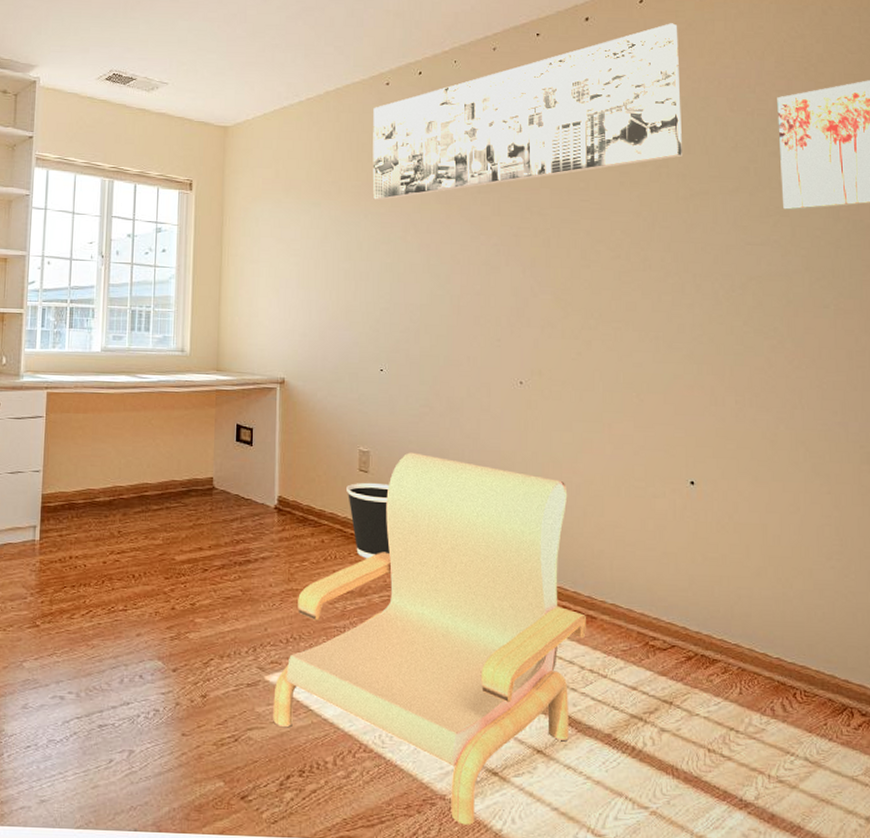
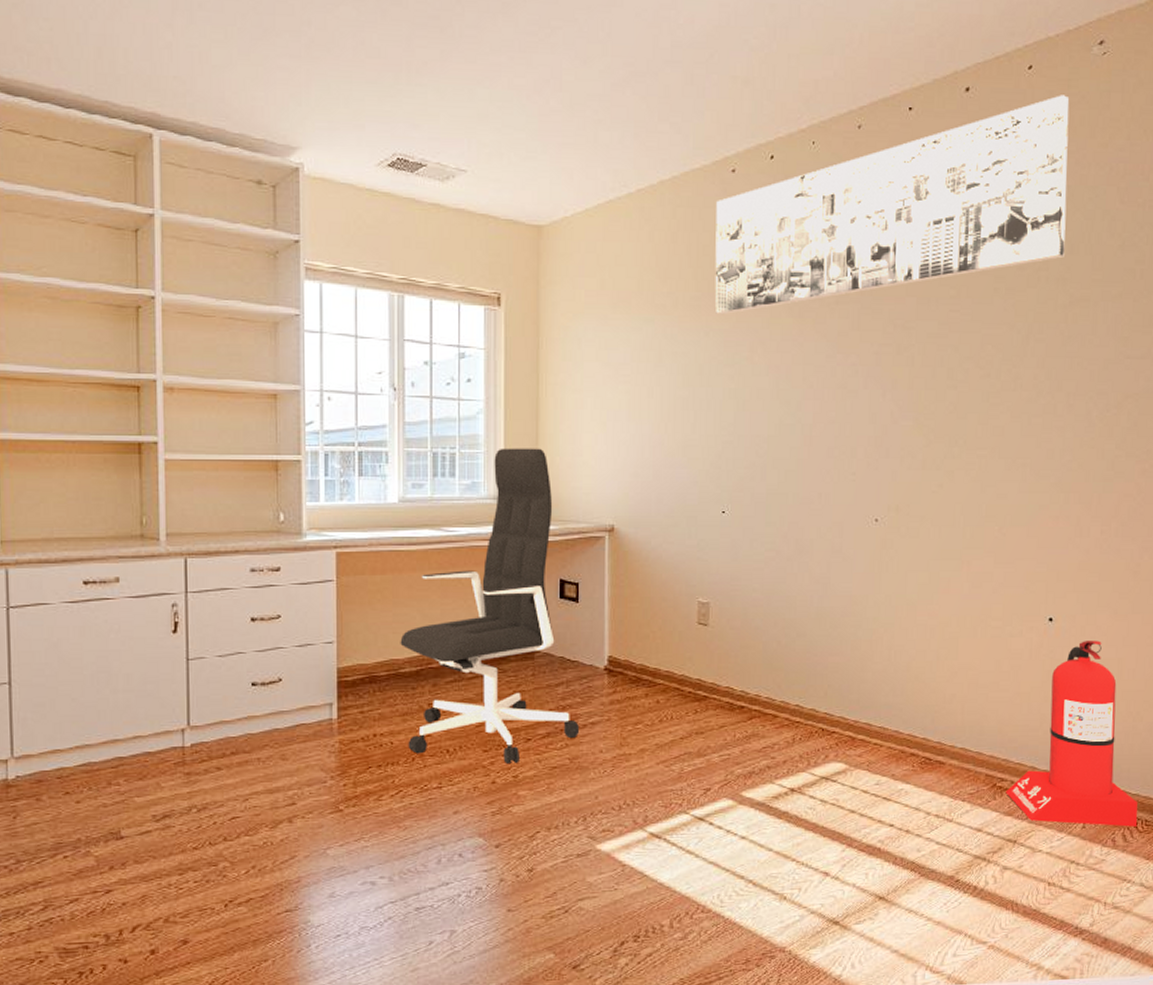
office chair: none [96,308,251,593] -> present [400,448,579,765]
armchair: present [273,452,586,825] -> none [605,601,934,974]
wastebasket: present [346,482,391,559] -> none [684,636,732,718]
fire extinguisher: none [658,505,796,697] -> present [1005,640,1138,827]

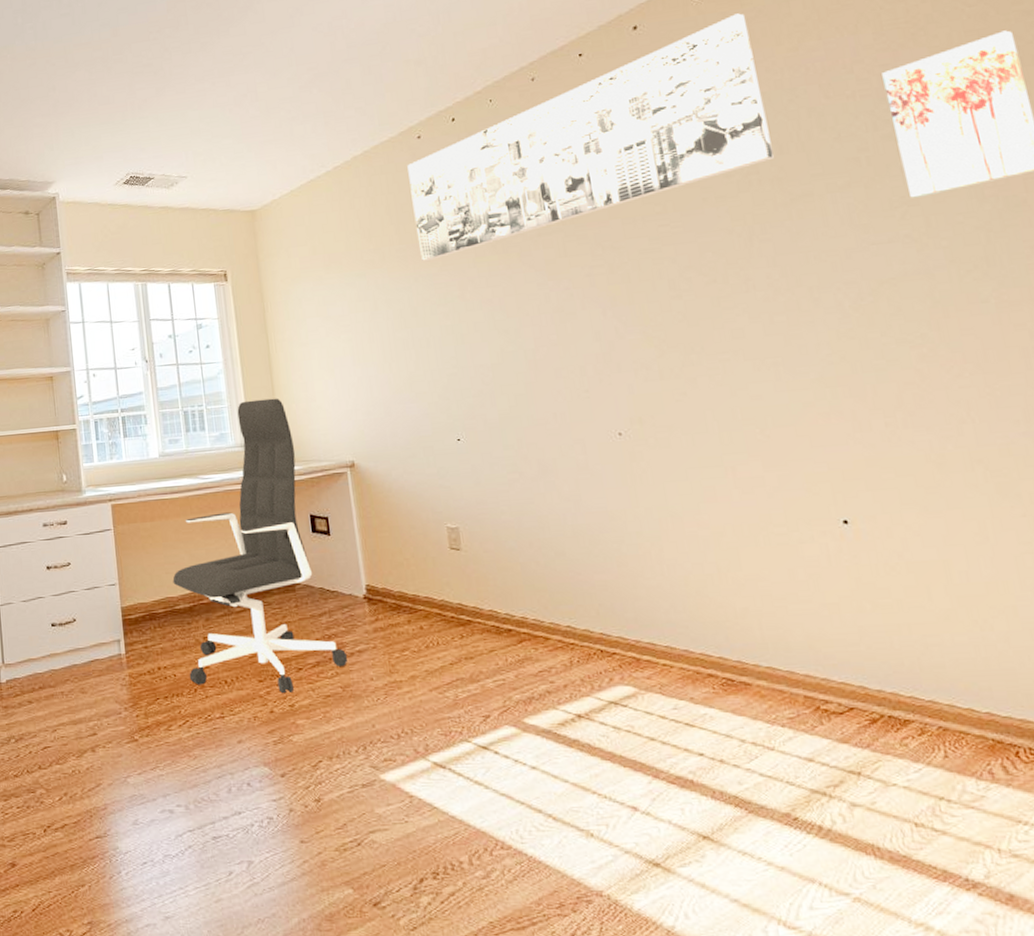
fire extinguisher: present [1005,640,1138,827] -> none [833,541,1020,756]

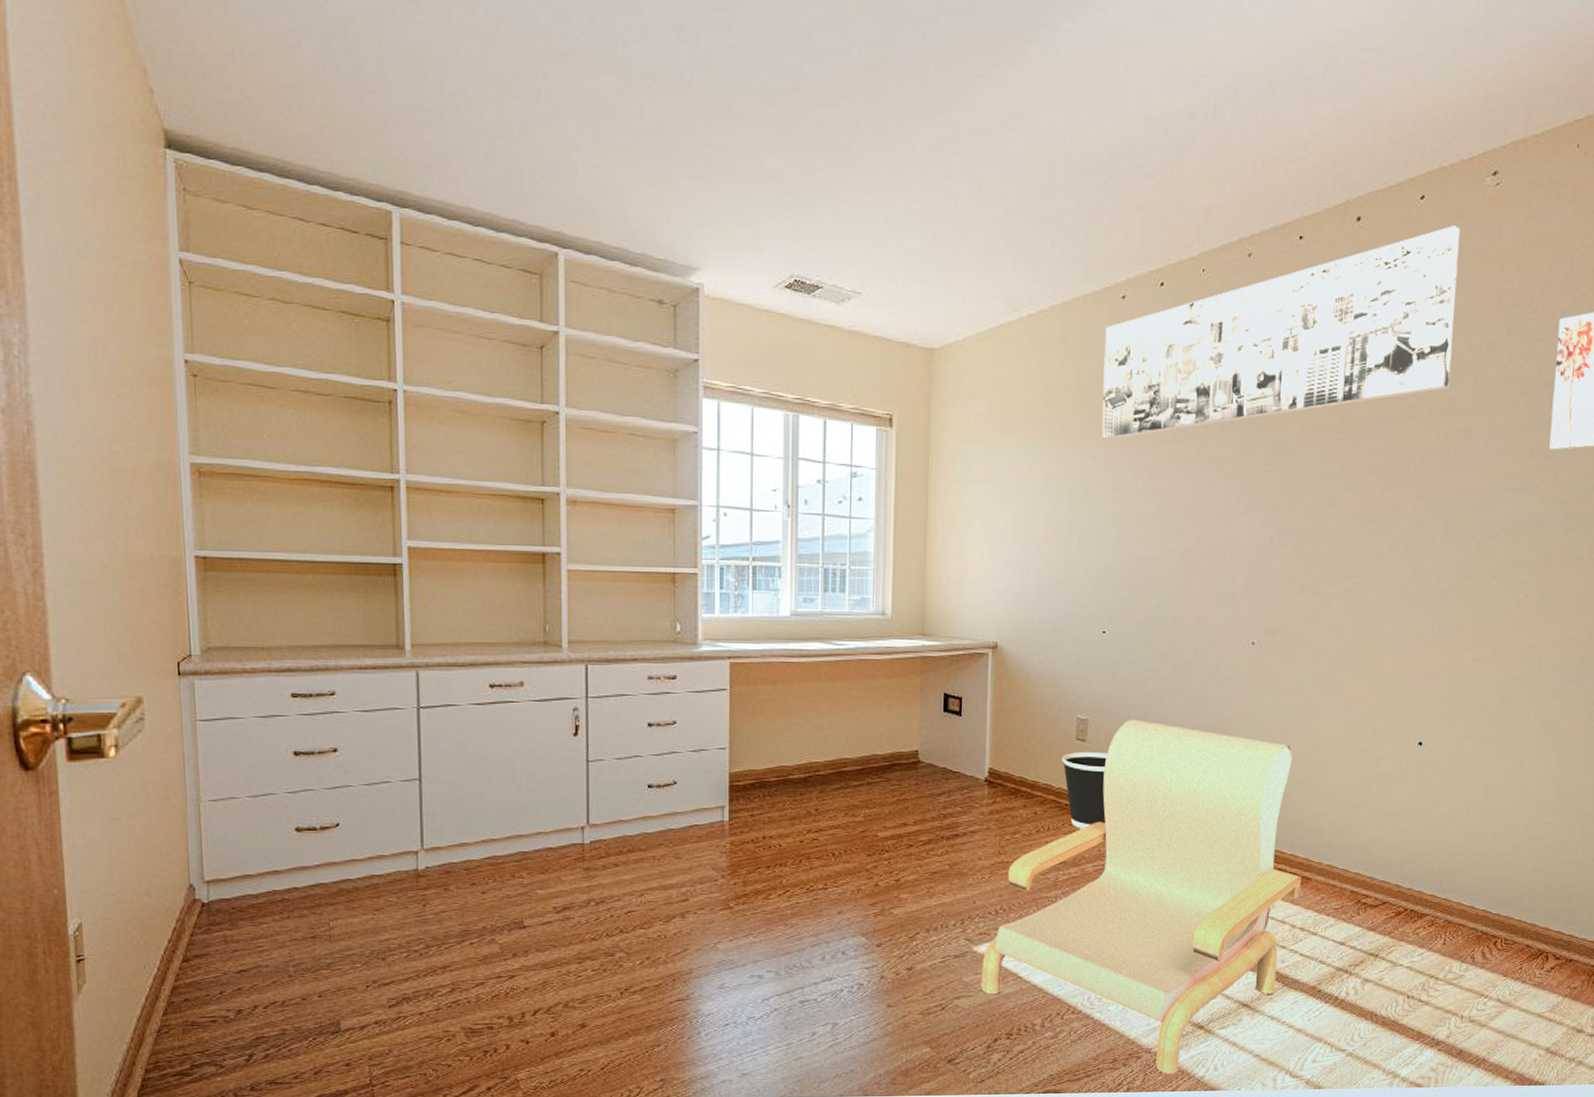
office chair: present [172,398,347,694] -> none [789,565,959,869]
armchair: none [392,523,741,923] -> present [981,719,1301,1074]
wastebasket: none [439,560,499,642] -> present [1062,751,1107,829]

